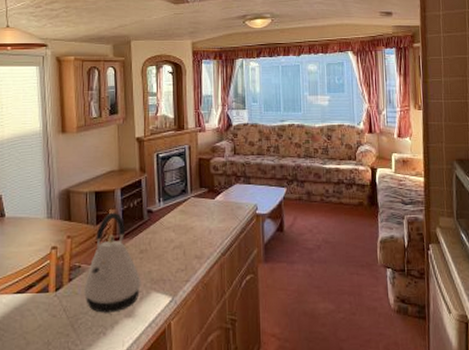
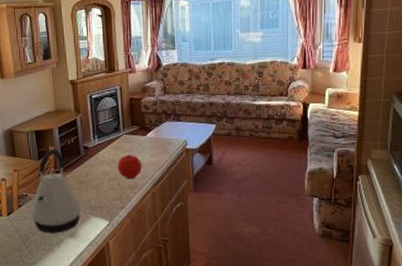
fruit: none [184,219,210,248] -> present [117,154,143,180]

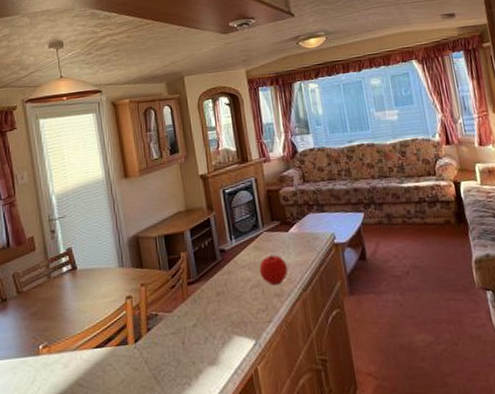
kettle: present [31,149,81,233] -> none [163,255,222,363]

